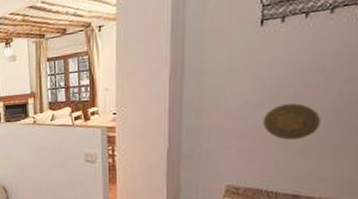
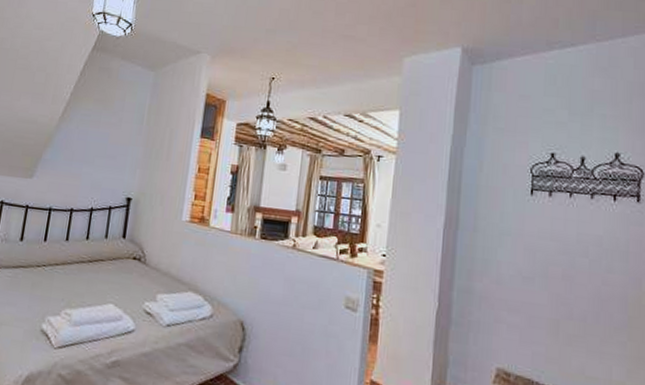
decorative plate: present [263,103,321,140] -> none [534,282,587,326]

